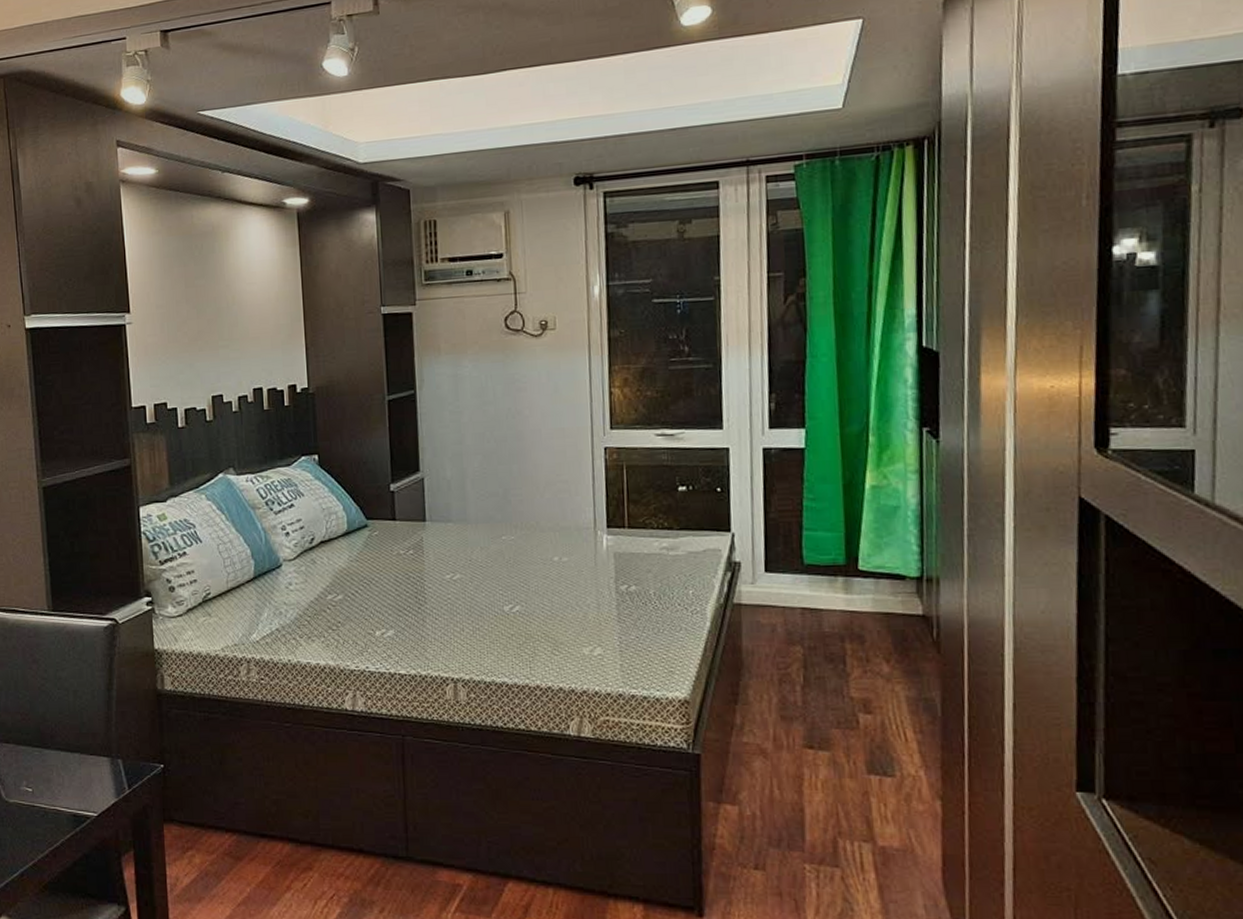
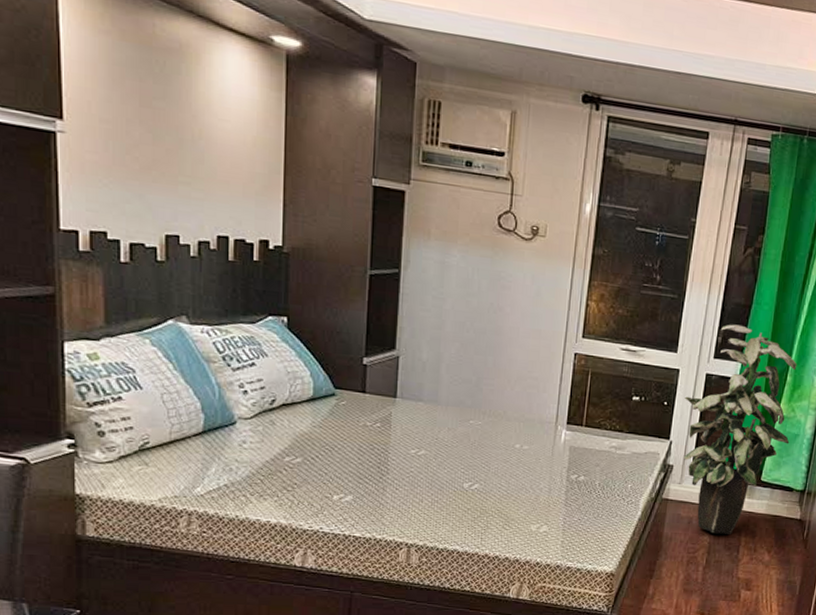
indoor plant: none [741,385,888,642] -> present [684,324,797,534]

